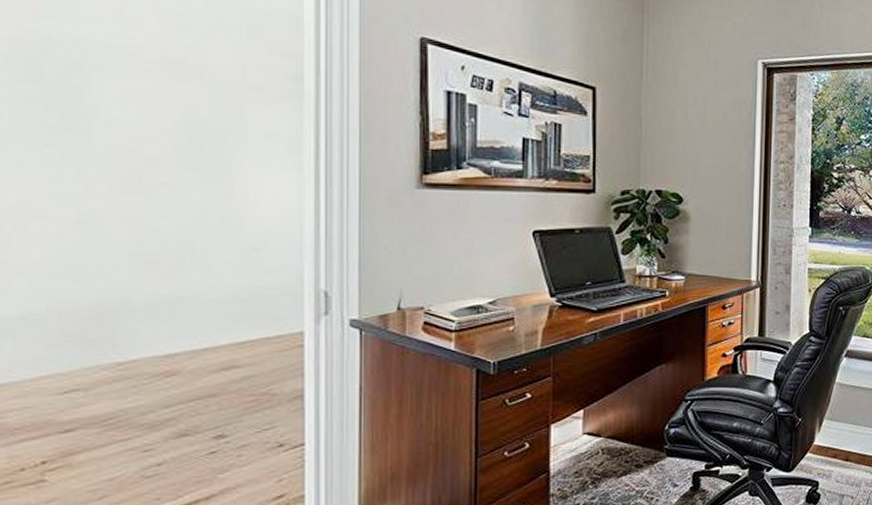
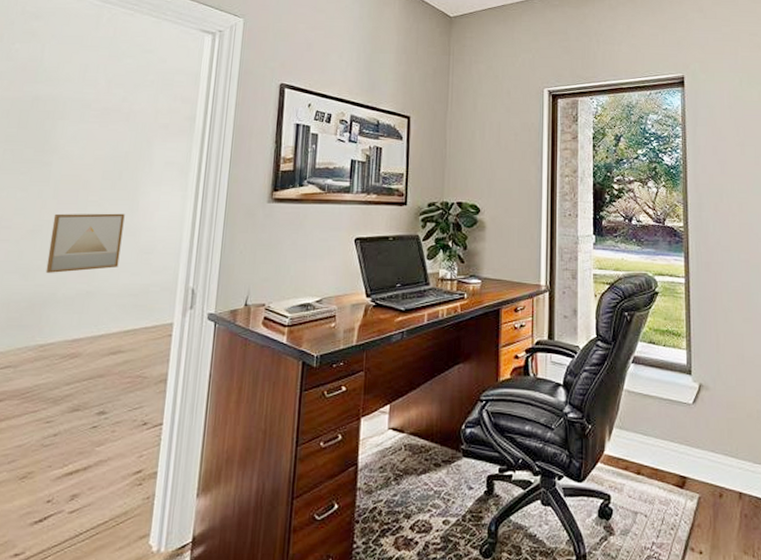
wall art: none [108,199,217,275] -> present [45,213,125,273]

